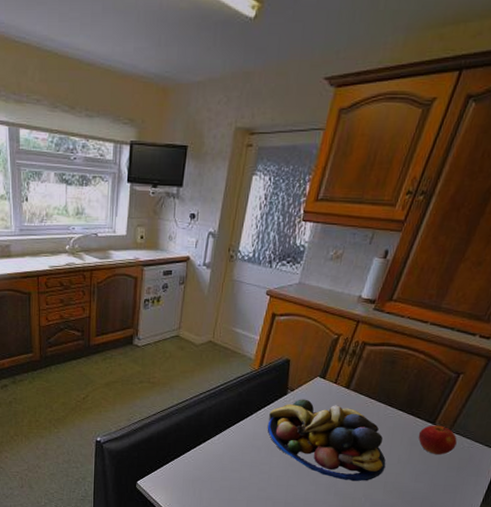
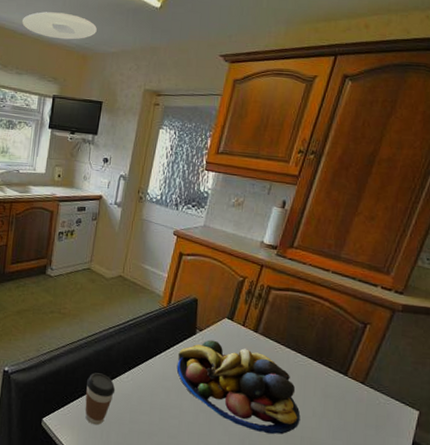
ceiling light: none [89,32,179,68] -> present [22,12,97,40]
coffee cup: none [177,437,207,485] -> present [85,372,116,426]
apple: present [418,425,457,455] -> none [331,376,372,410]

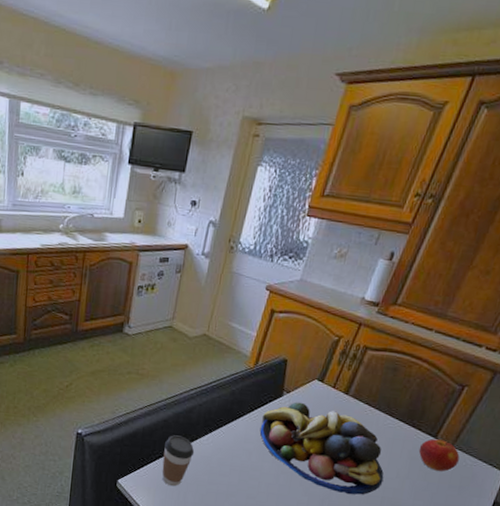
ceiling light: present [22,12,97,40] -> none [97,12,189,51]
apple: none [331,376,372,410] -> present [418,439,460,472]

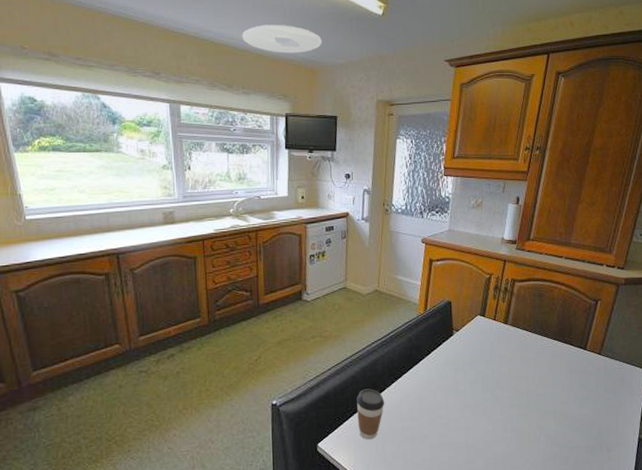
ceiling light: none [97,12,189,51] -> present [242,25,322,53]
fruit bowl: present [260,402,384,495] -> none [439,338,552,415]
apple: present [418,439,460,472] -> none [574,350,608,379]

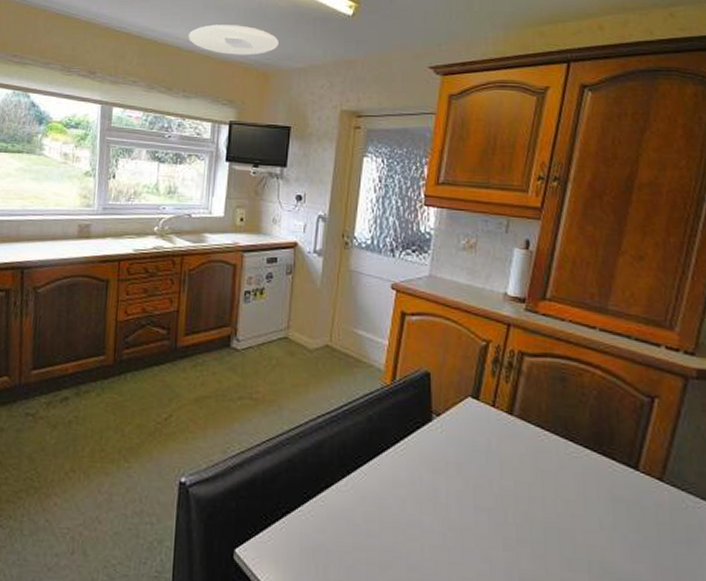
coffee cup: present [357,389,385,440] -> none [291,480,331,557]

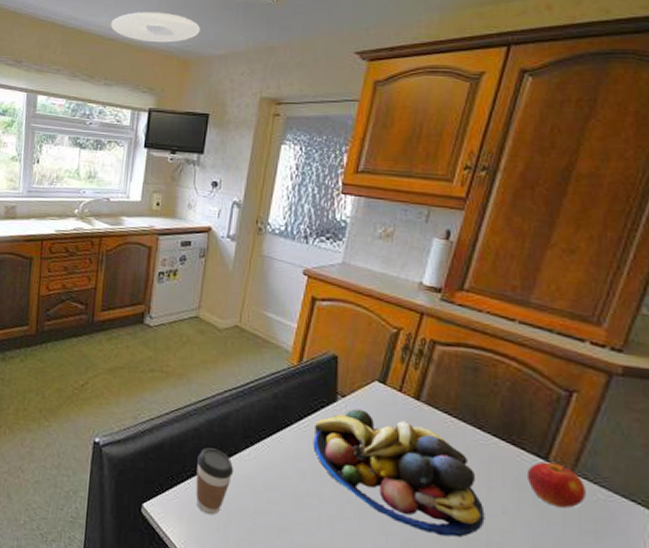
coffee cup: none [291,480,331,557] -> present [195,447,234,516]
fruit bowl: none [410,427,584,559] -> present [313,408,485,538]
apple: none [619,471,676,518] -> present [526,461,586,508]

